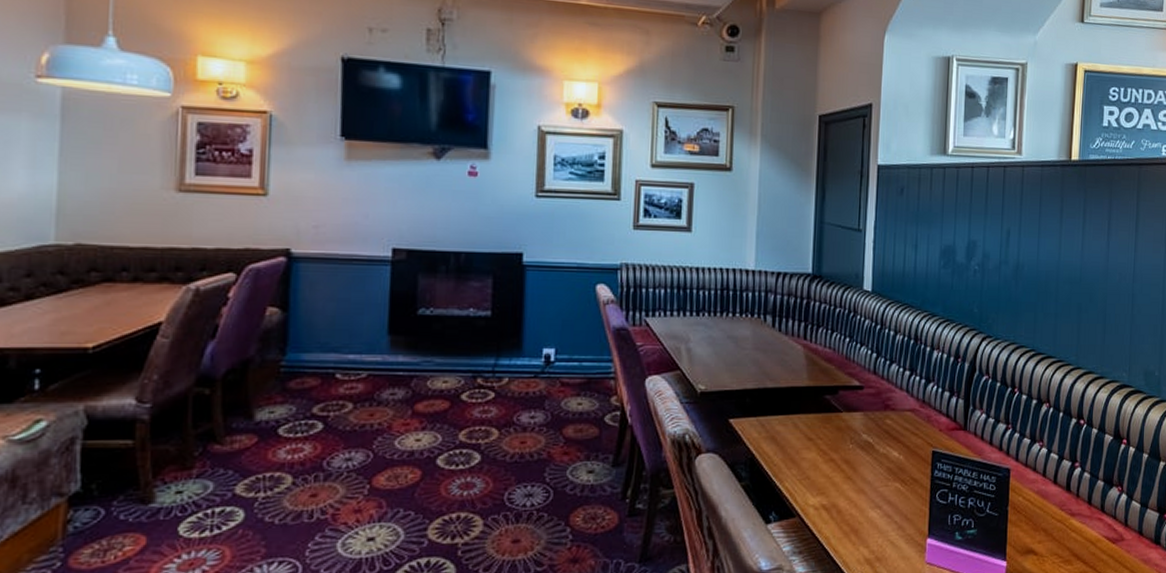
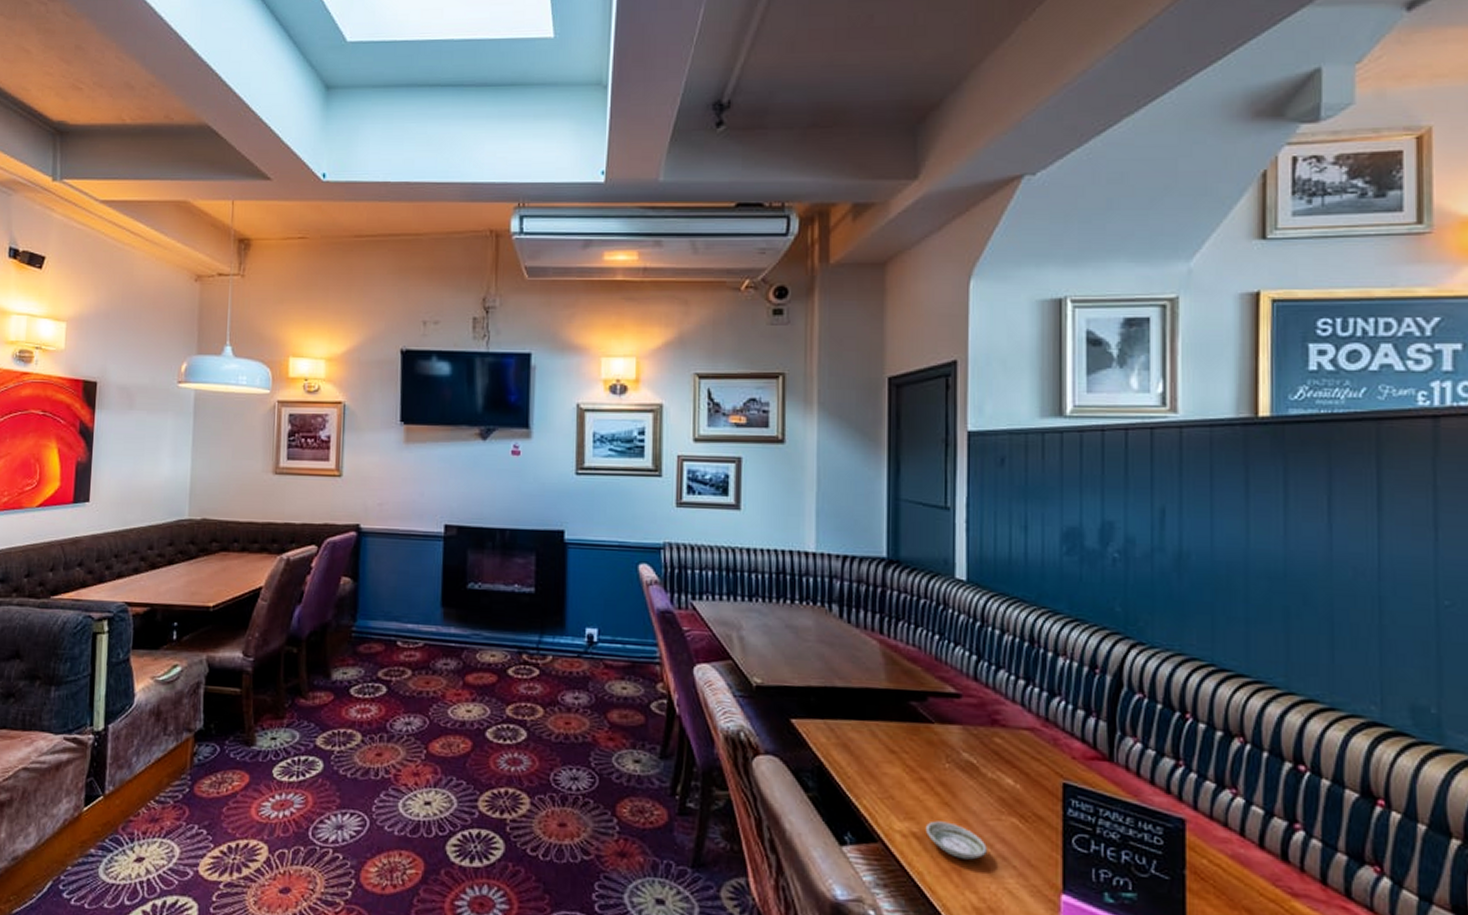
saucer: none [832,492,877,522] -> present [925,820,987,860]

